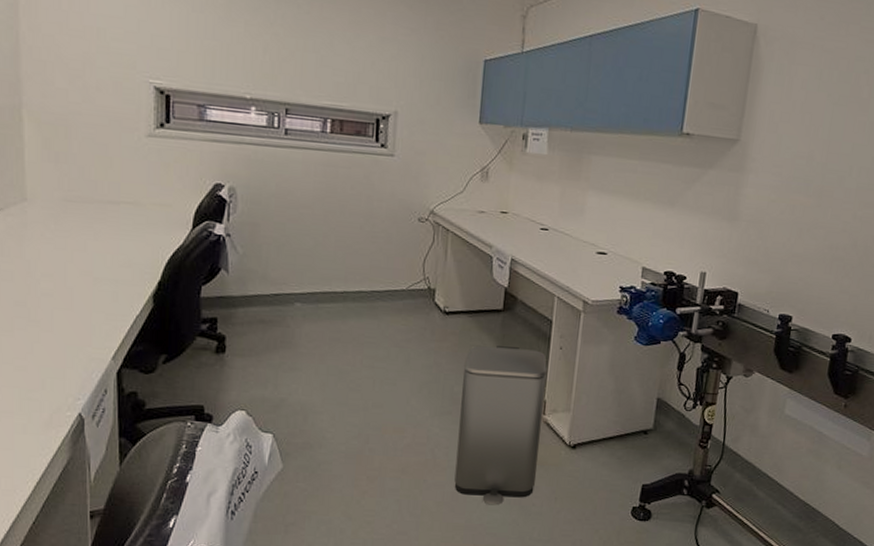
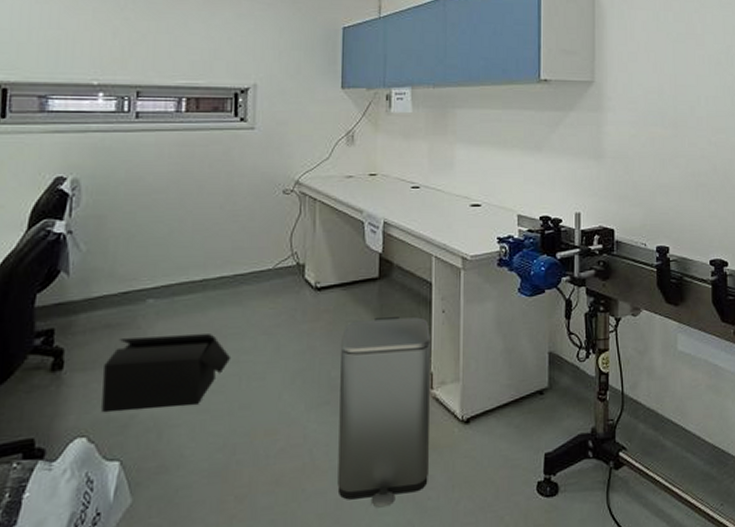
cardboard box: none [258,334,367,397] -> present [102,334,232,412]

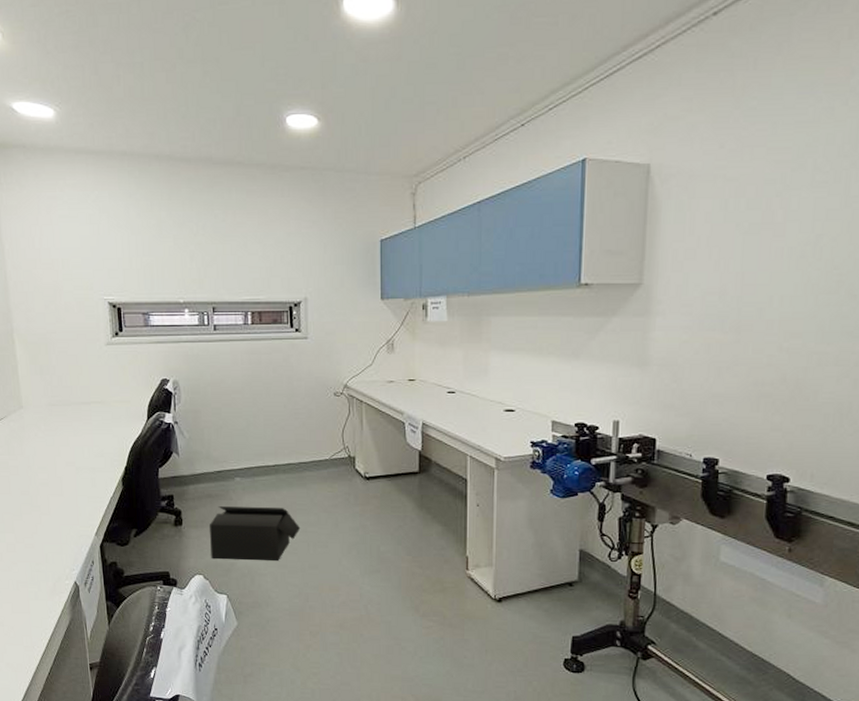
pedal bin: present [337,317,431,508] -> none [387,506,466,658]

